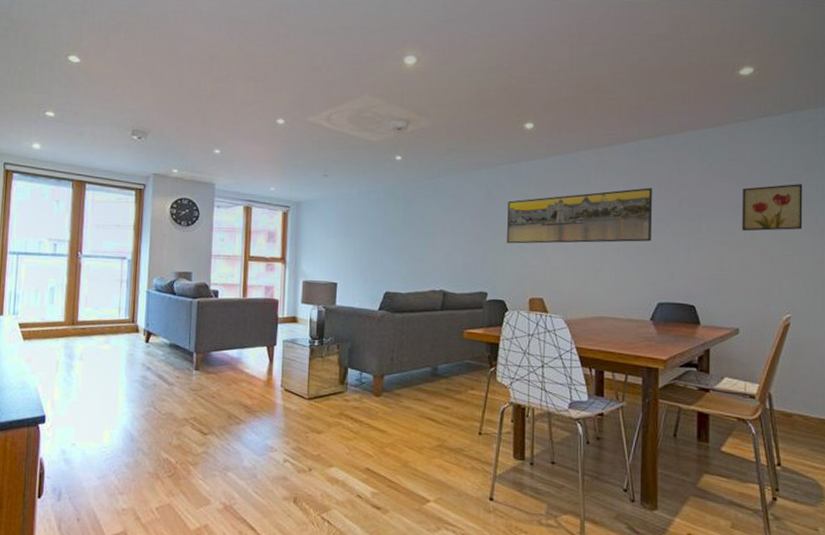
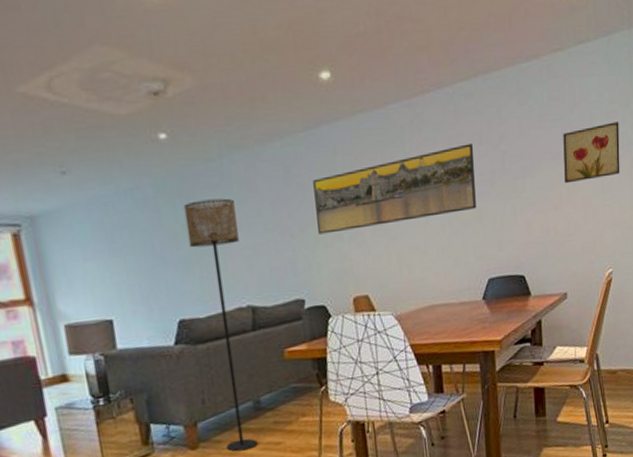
floor lamp: none [403,205,443,407] -> present [183,198,258,452]

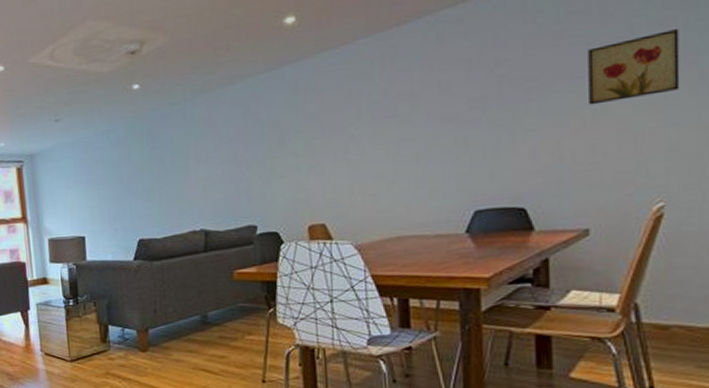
floor lamp: present [183,198,258,452] -> none [149,135,203,359]
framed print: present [313,143,476,235] -> none [272,70,461,166]

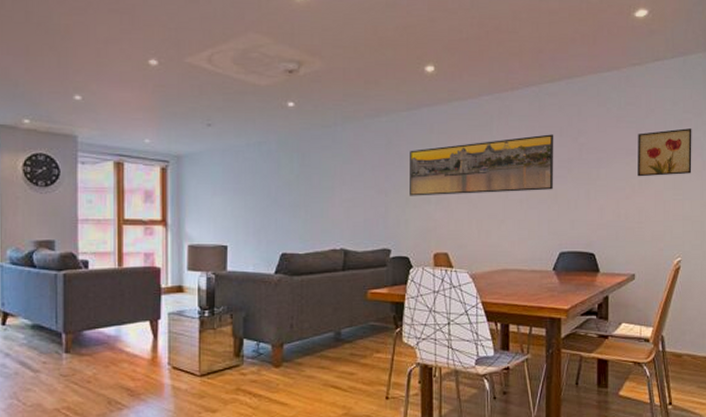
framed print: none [272,70,461,166] -> present [410,134,554,196]

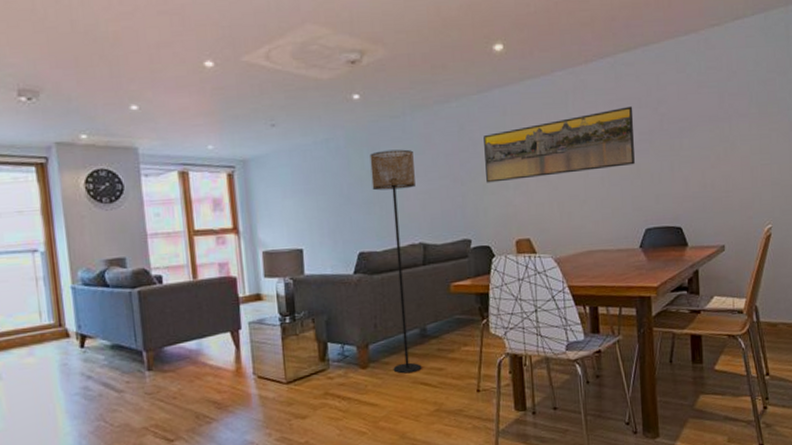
floor lamp: none [299,157,341,376] -> present [370,149,422,374]
wall art: present [638,128,692,177] -> none [720,89,779,144]

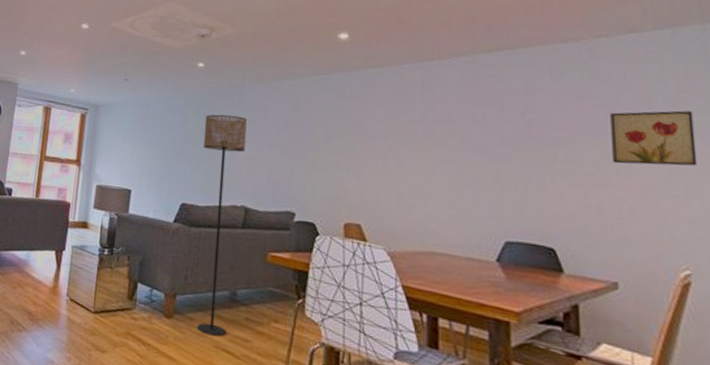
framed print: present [484,106,635,183] -> none [318,107,494,169]
wall art: none [720,89,779,144] -> present [610,110,698,166]

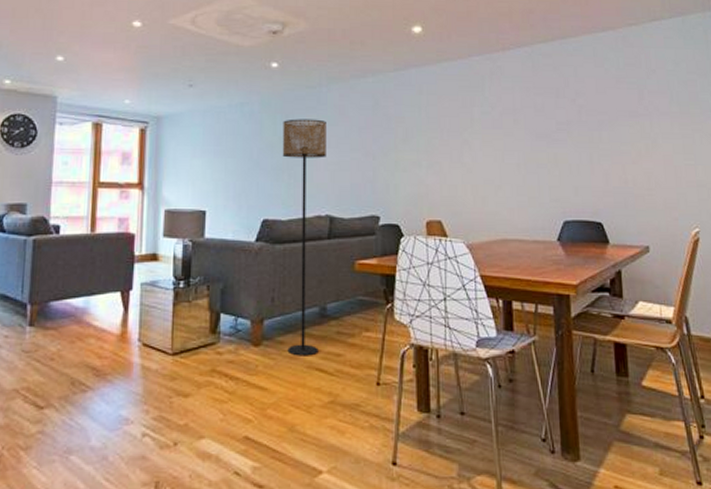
wall art: present [610,110,698,166] -> none [640,90,702,141]

